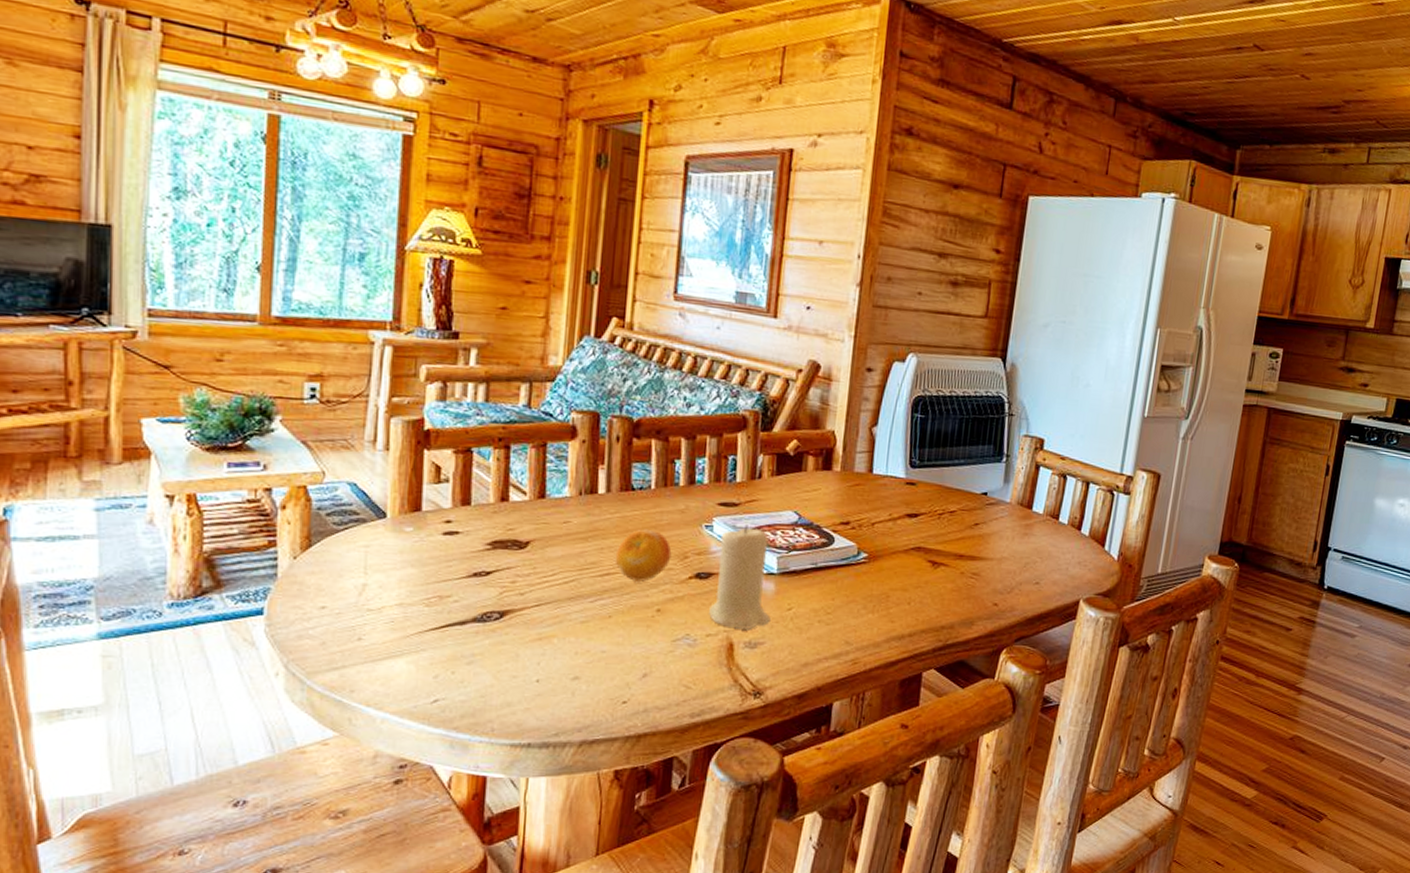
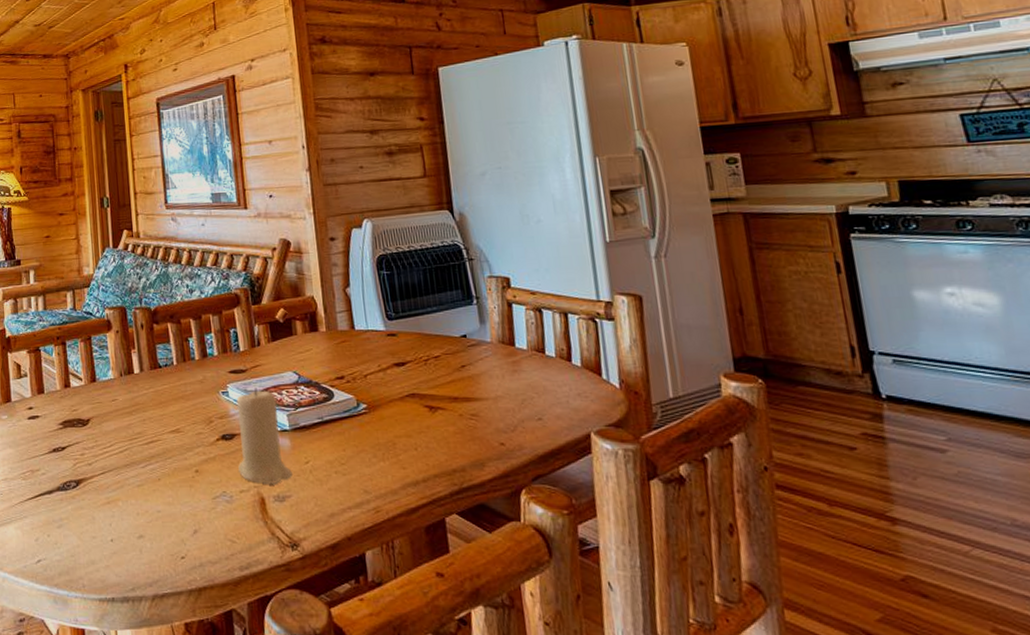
fruit: present [615,529,672,582] -> none [155,400,199,446]

